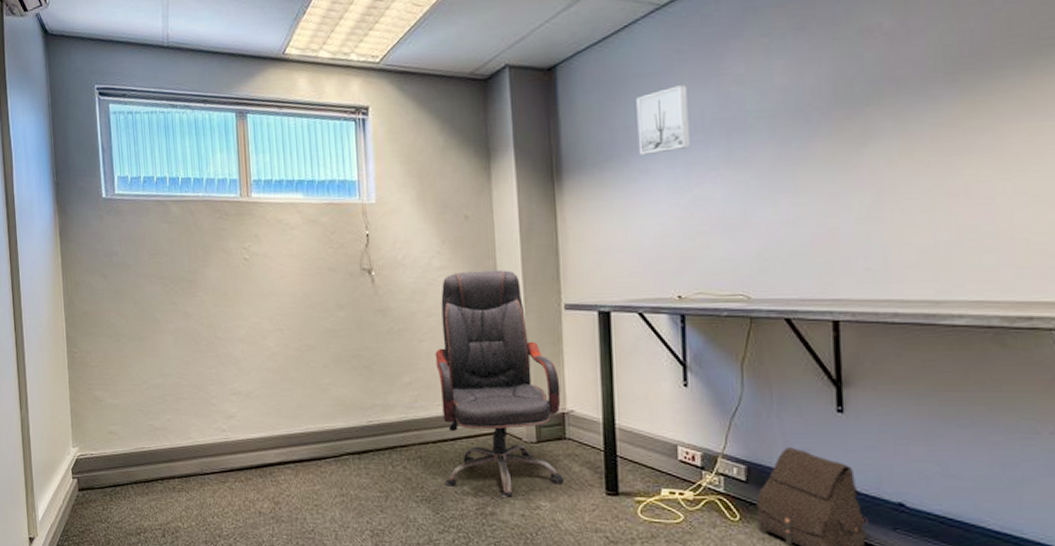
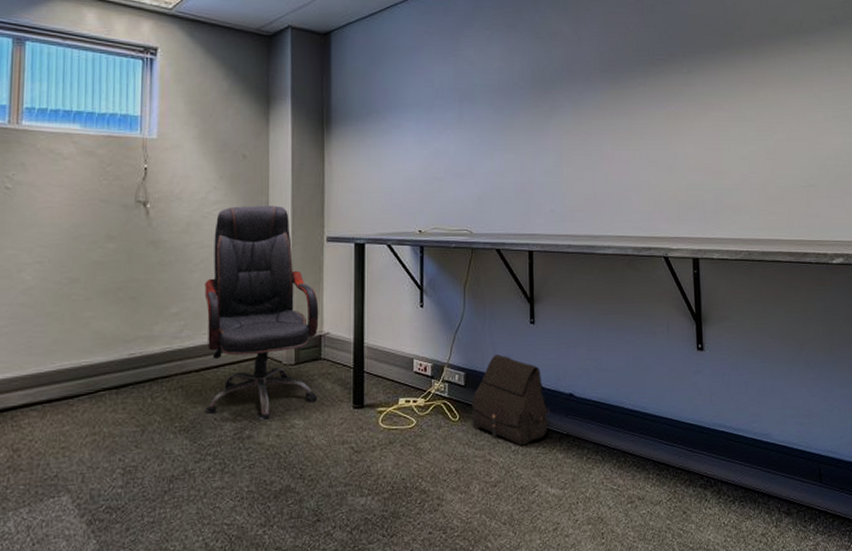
wall art: present [636,85,690,155] -> none [393,59,432,112]

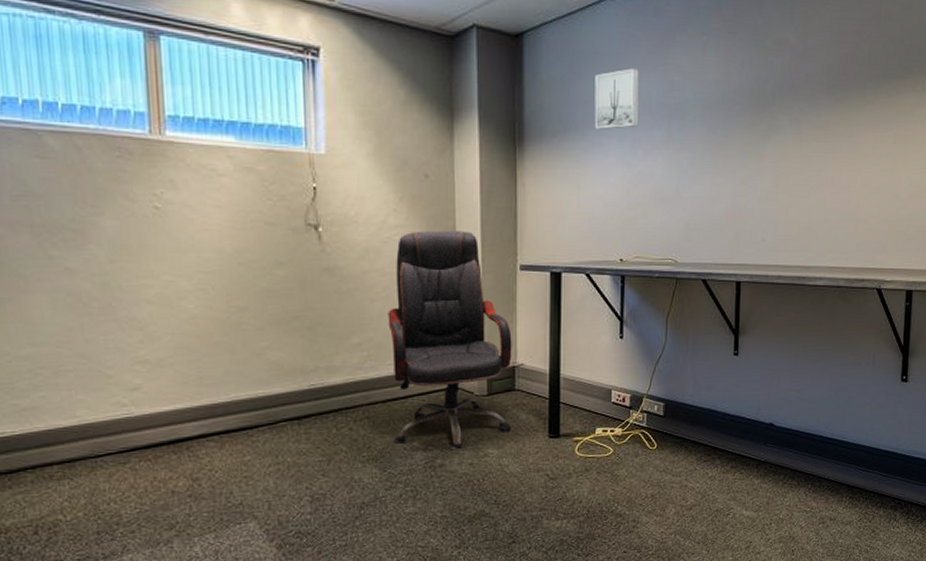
wall art: none [393,59,432,112] -> present [594,68,639,129]
satchel: present [471,354,549,446] -> none [670,386,749,472]

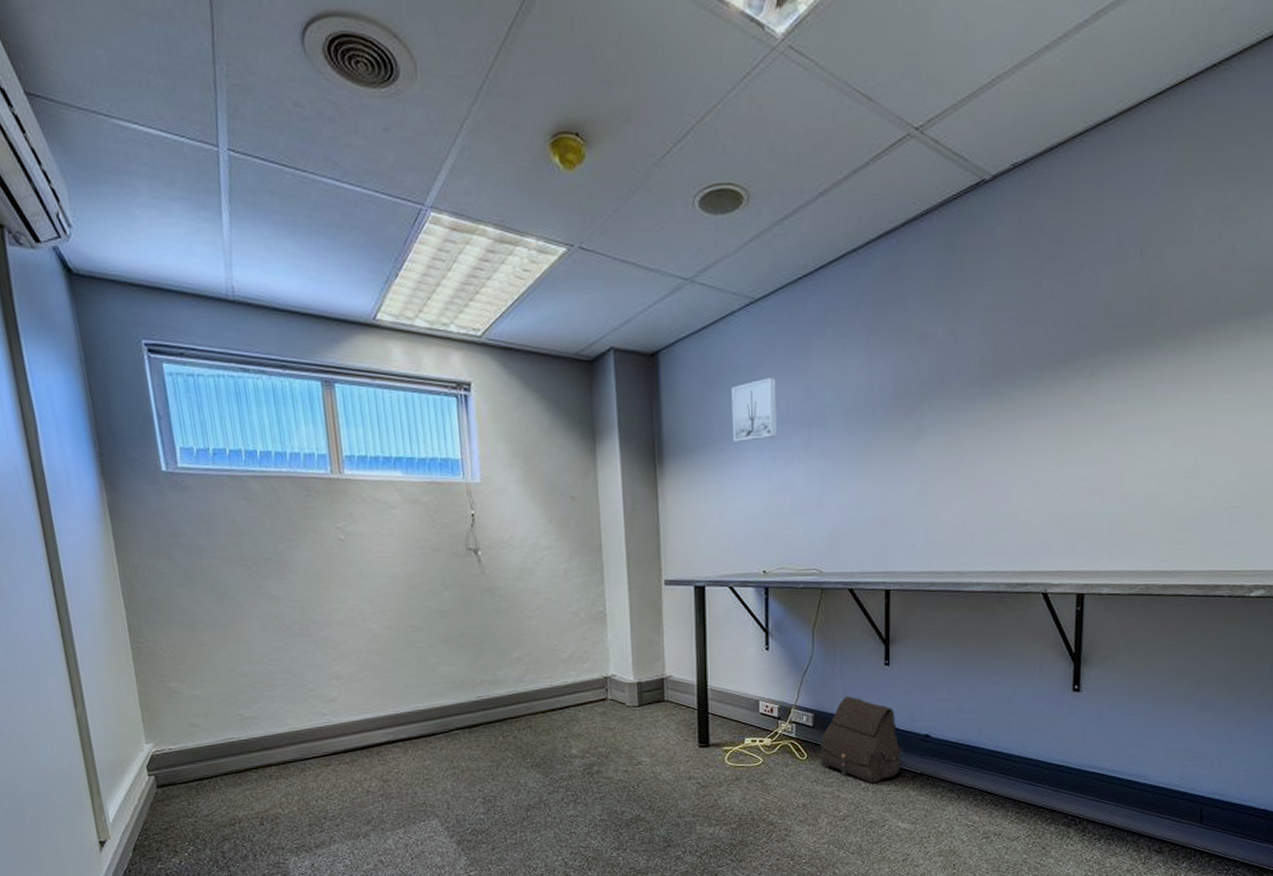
office chair: present [388,231,512,450] -> none [543,549,663,758]
satchel: none [670,386,749,472] -> present [820,696,903,784]

